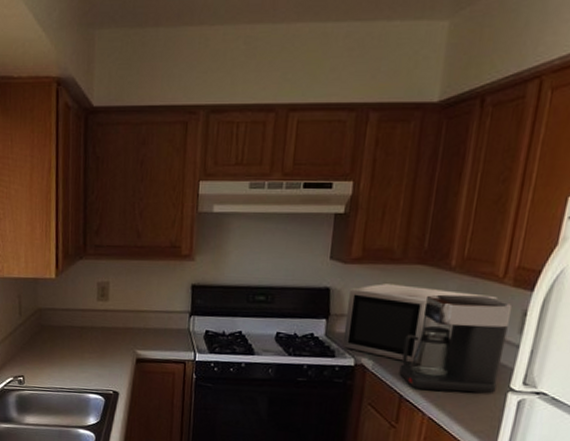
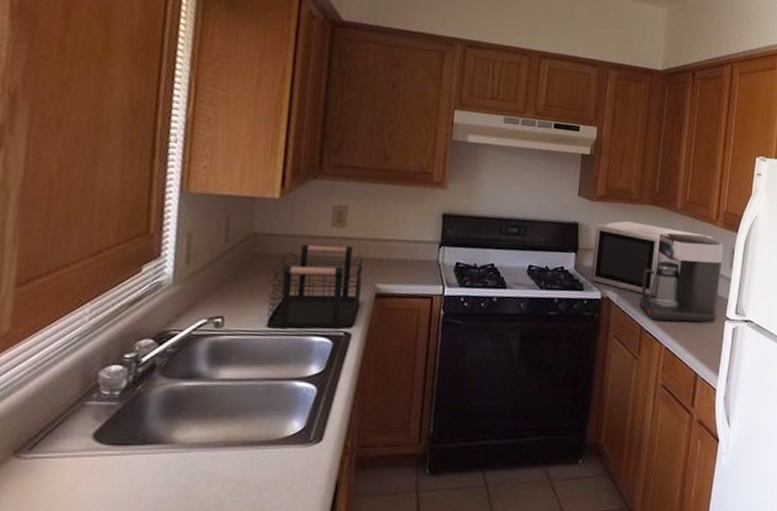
dish rack: none [53,316,125,389] -> present [266,243,364,330]

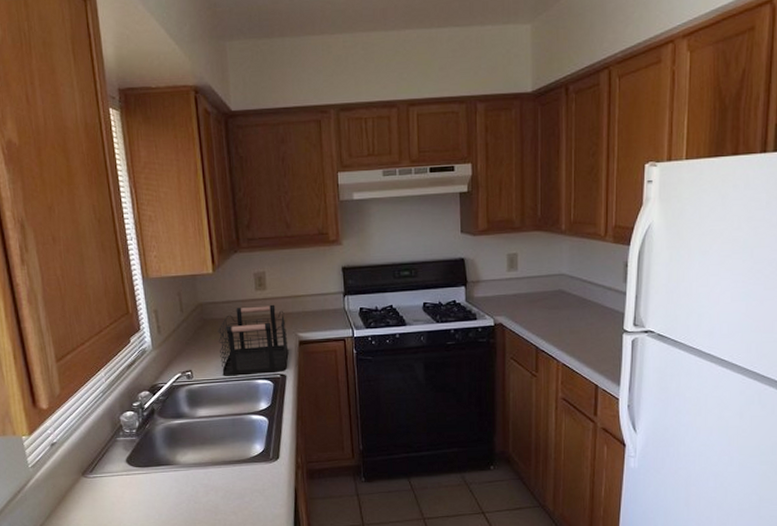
microwave: present [590,221,714,296] -> none [480,250,604,318]
coffee maker: present [639,232,724,323] -> none [532,253,616,339]

